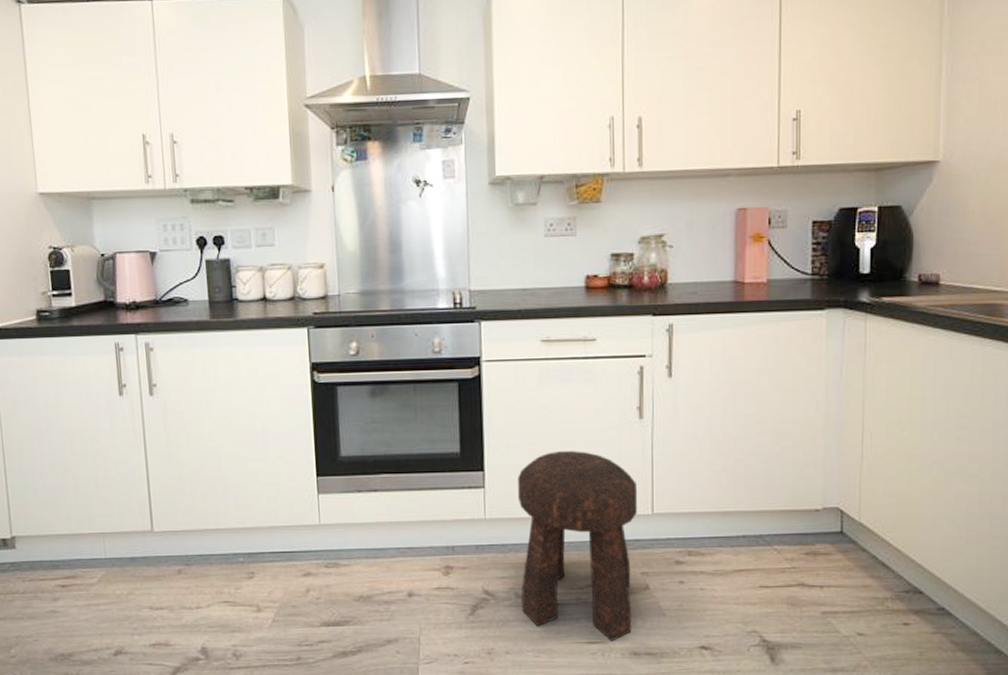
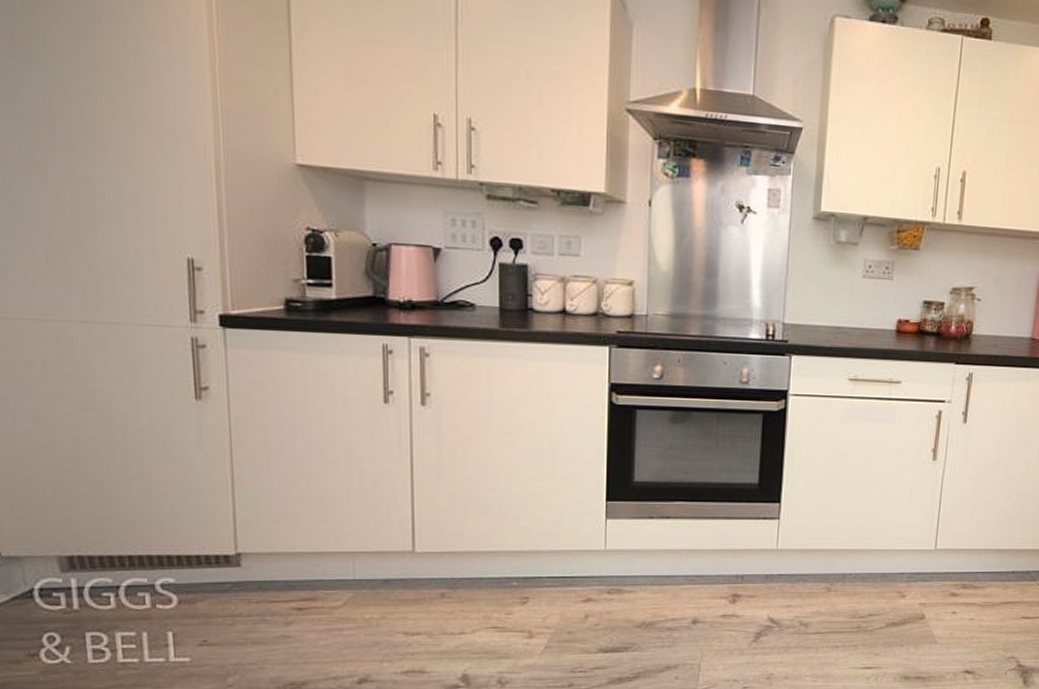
stool: present [518,451,638,641] -> none [805,487,924,667]

